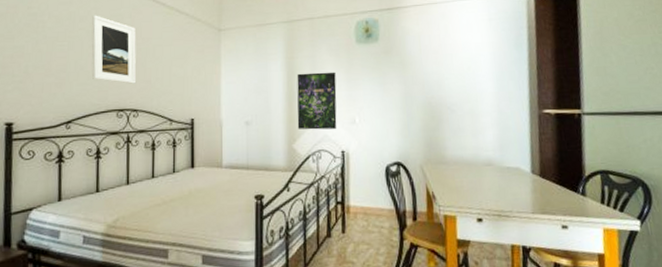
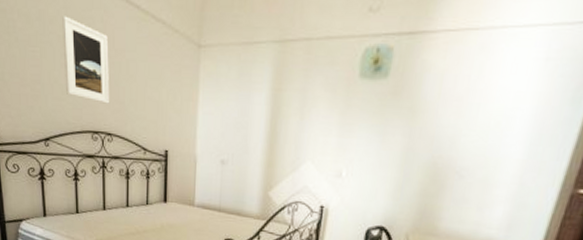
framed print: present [297,71,337,130] -> none [276,110,328,182]

